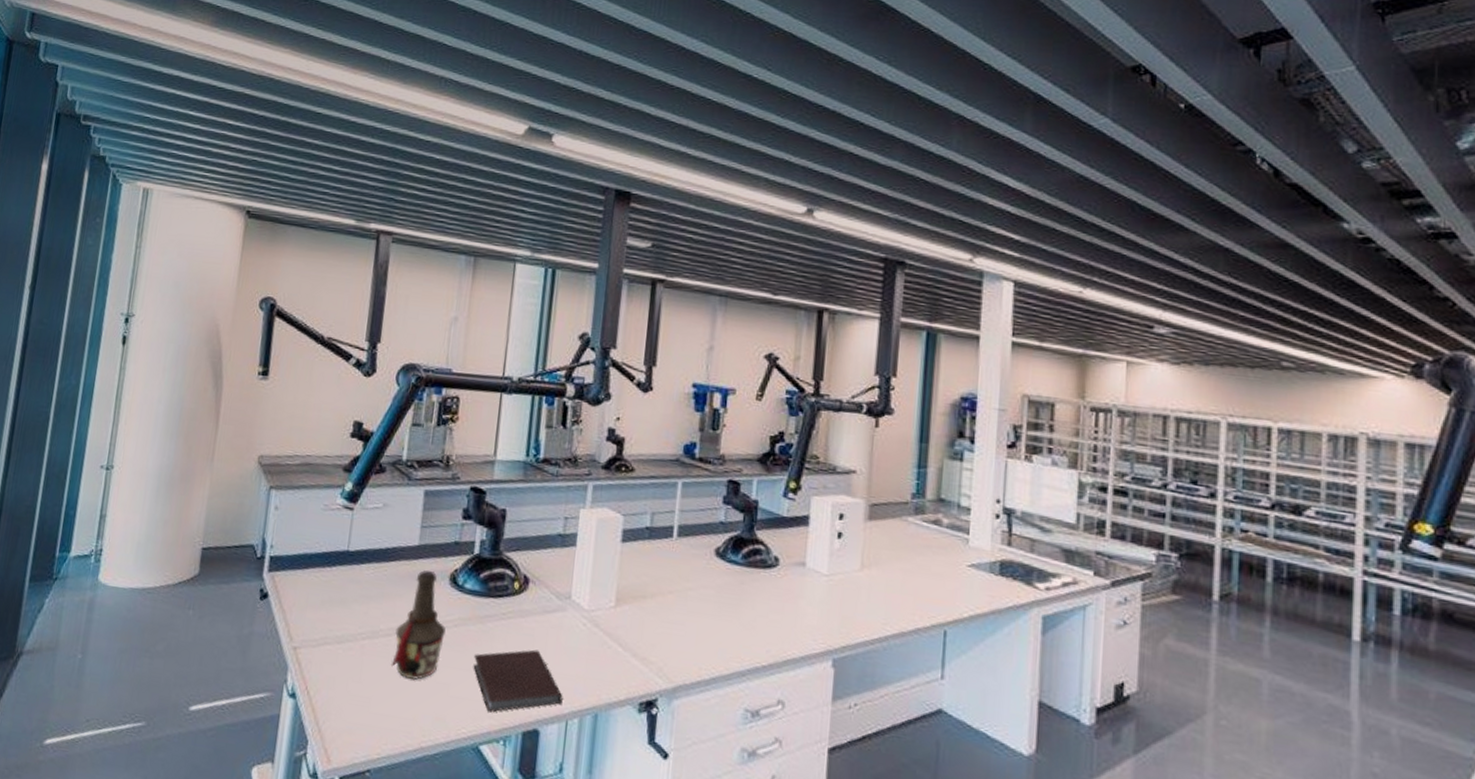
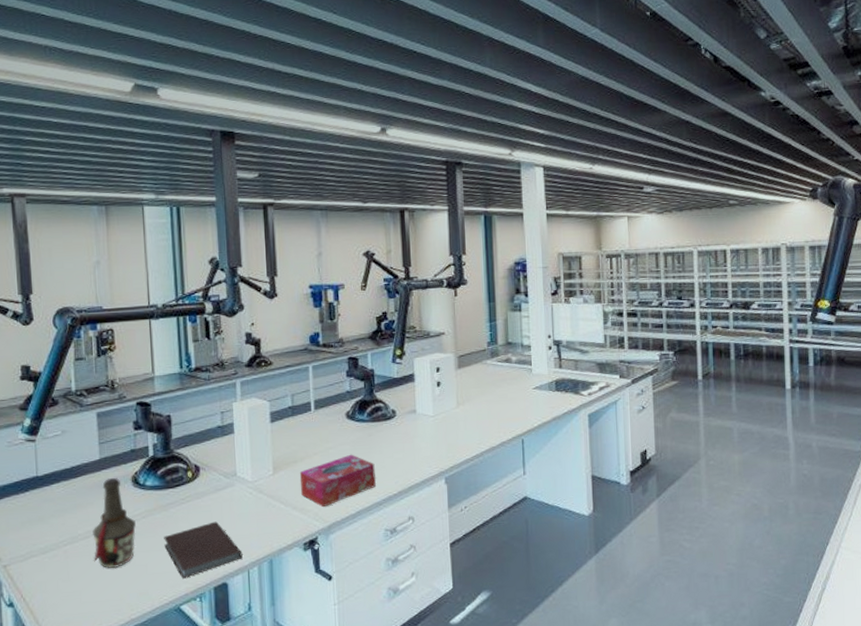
tissue box: none [645,602,743,663] -> present [299,454,376,508]

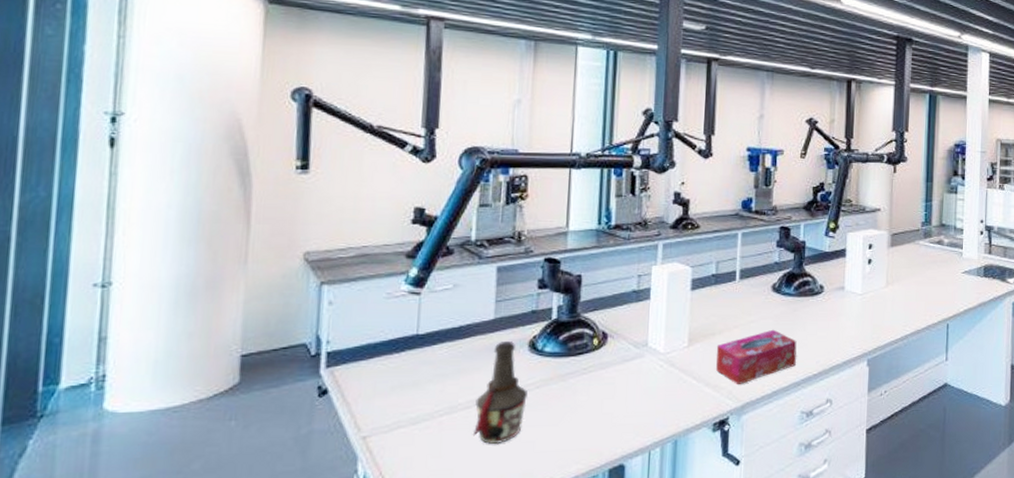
notebook: present [164,521,243,580] -> none [557,395,645,460]

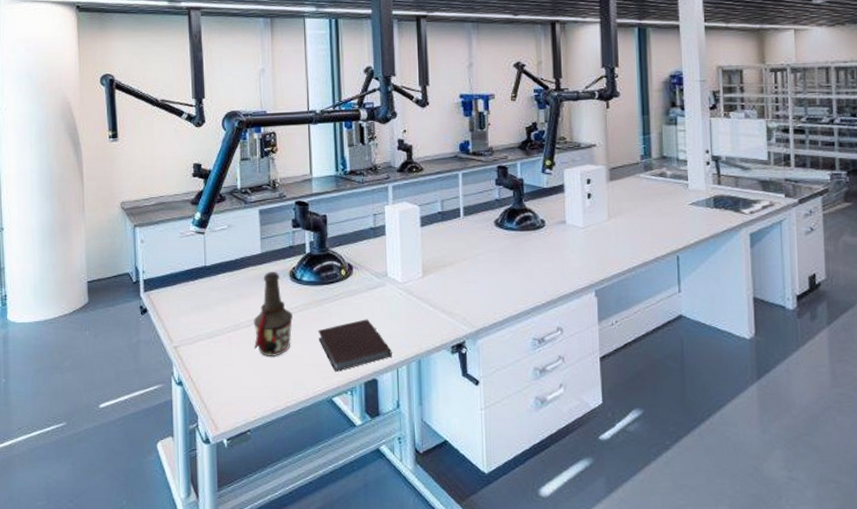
notebook: none [557,395,645,460] -> present [318,319,392,373]
tissue box: present [716,329,797,385] -> none [448,261,524,313]

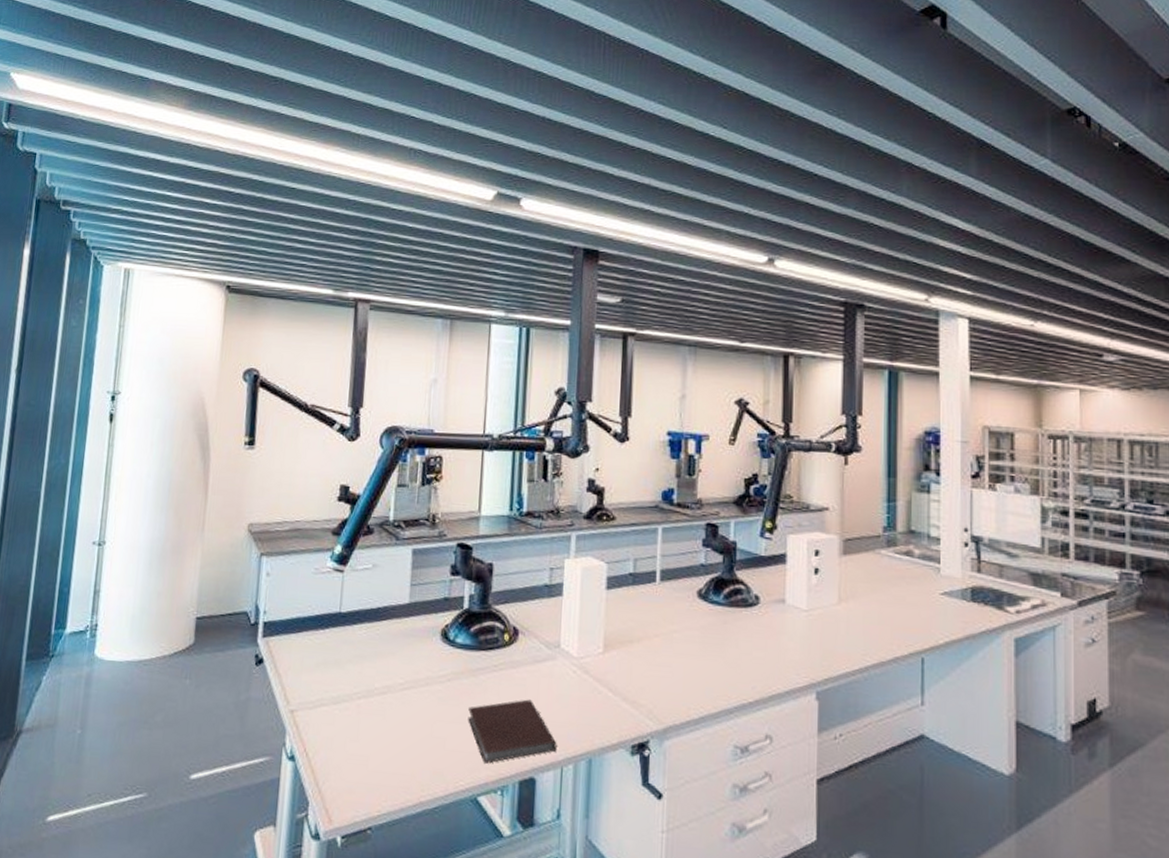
bottle: present [253,271,293,357] -> none [387,627,439,737]

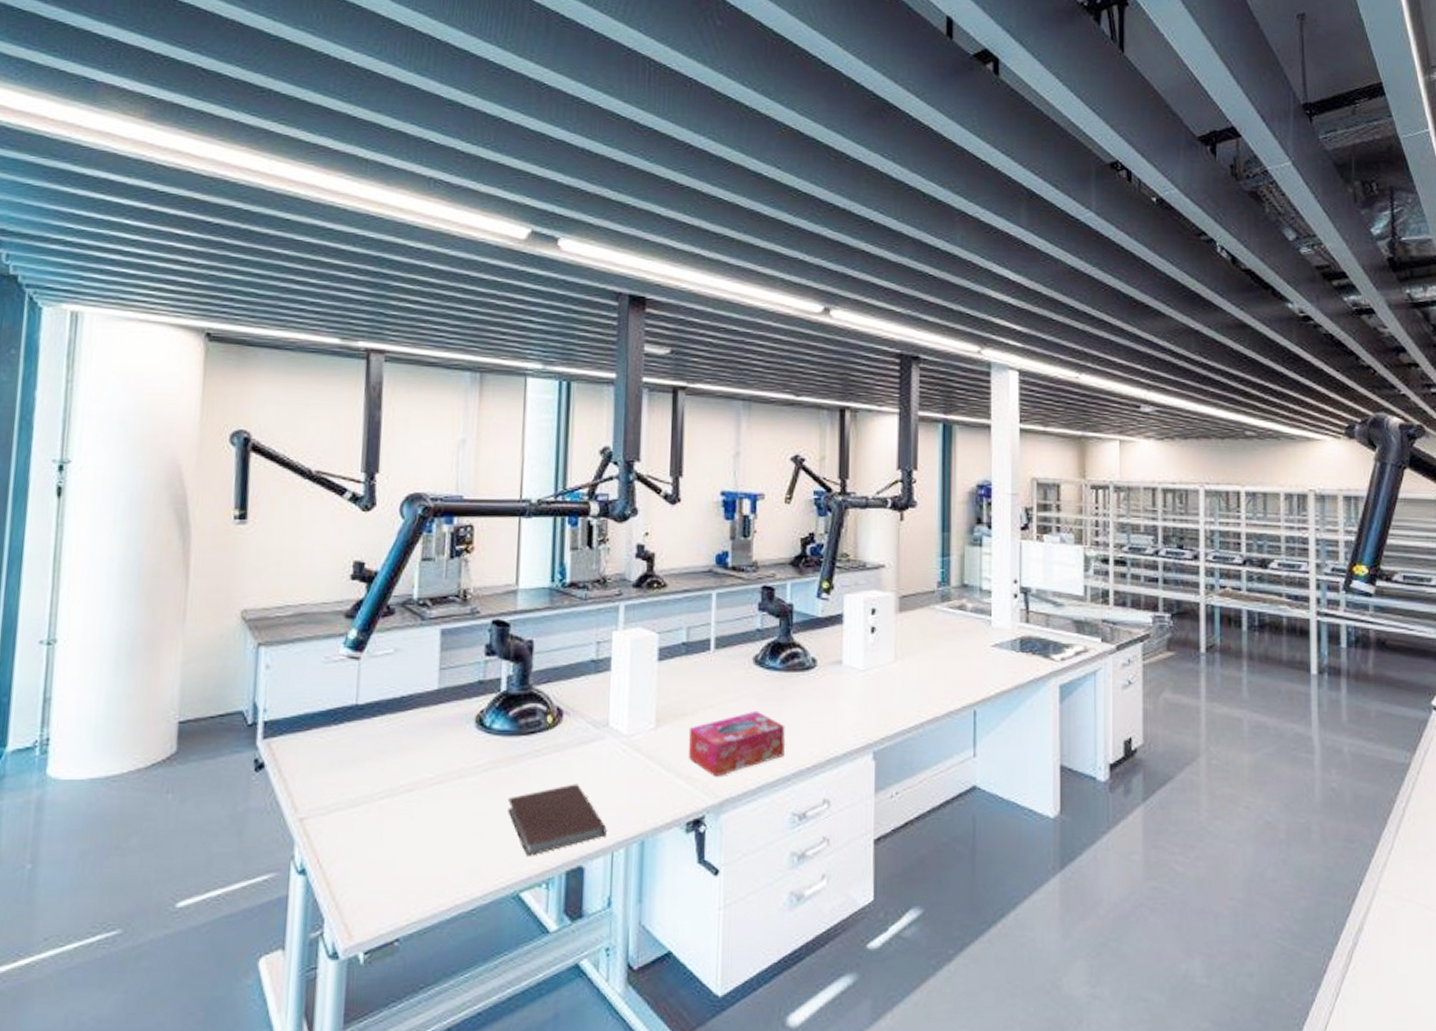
tissue box: none [634,642,728,705] -> present [688,710,785,778]

